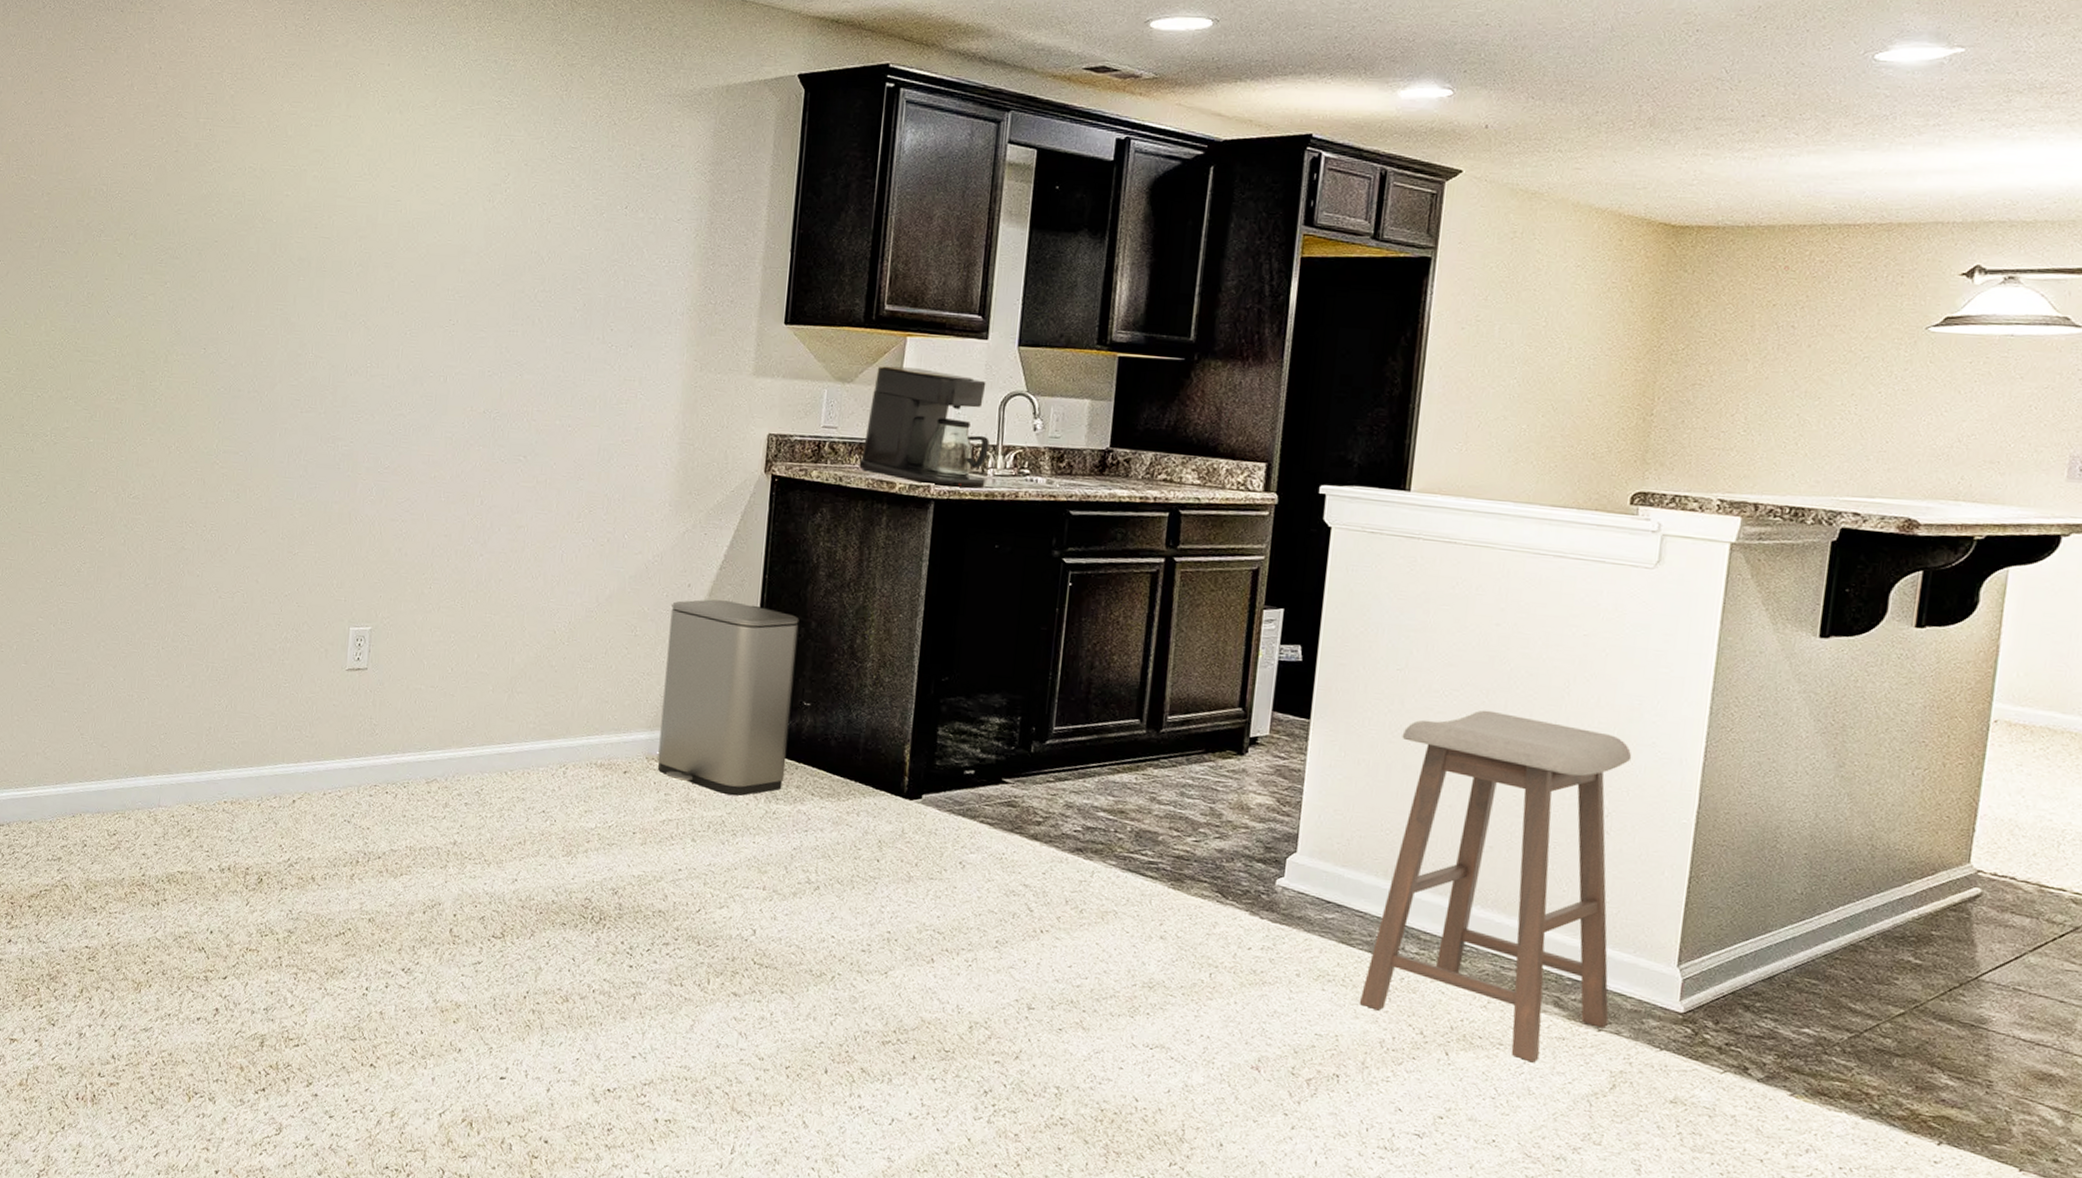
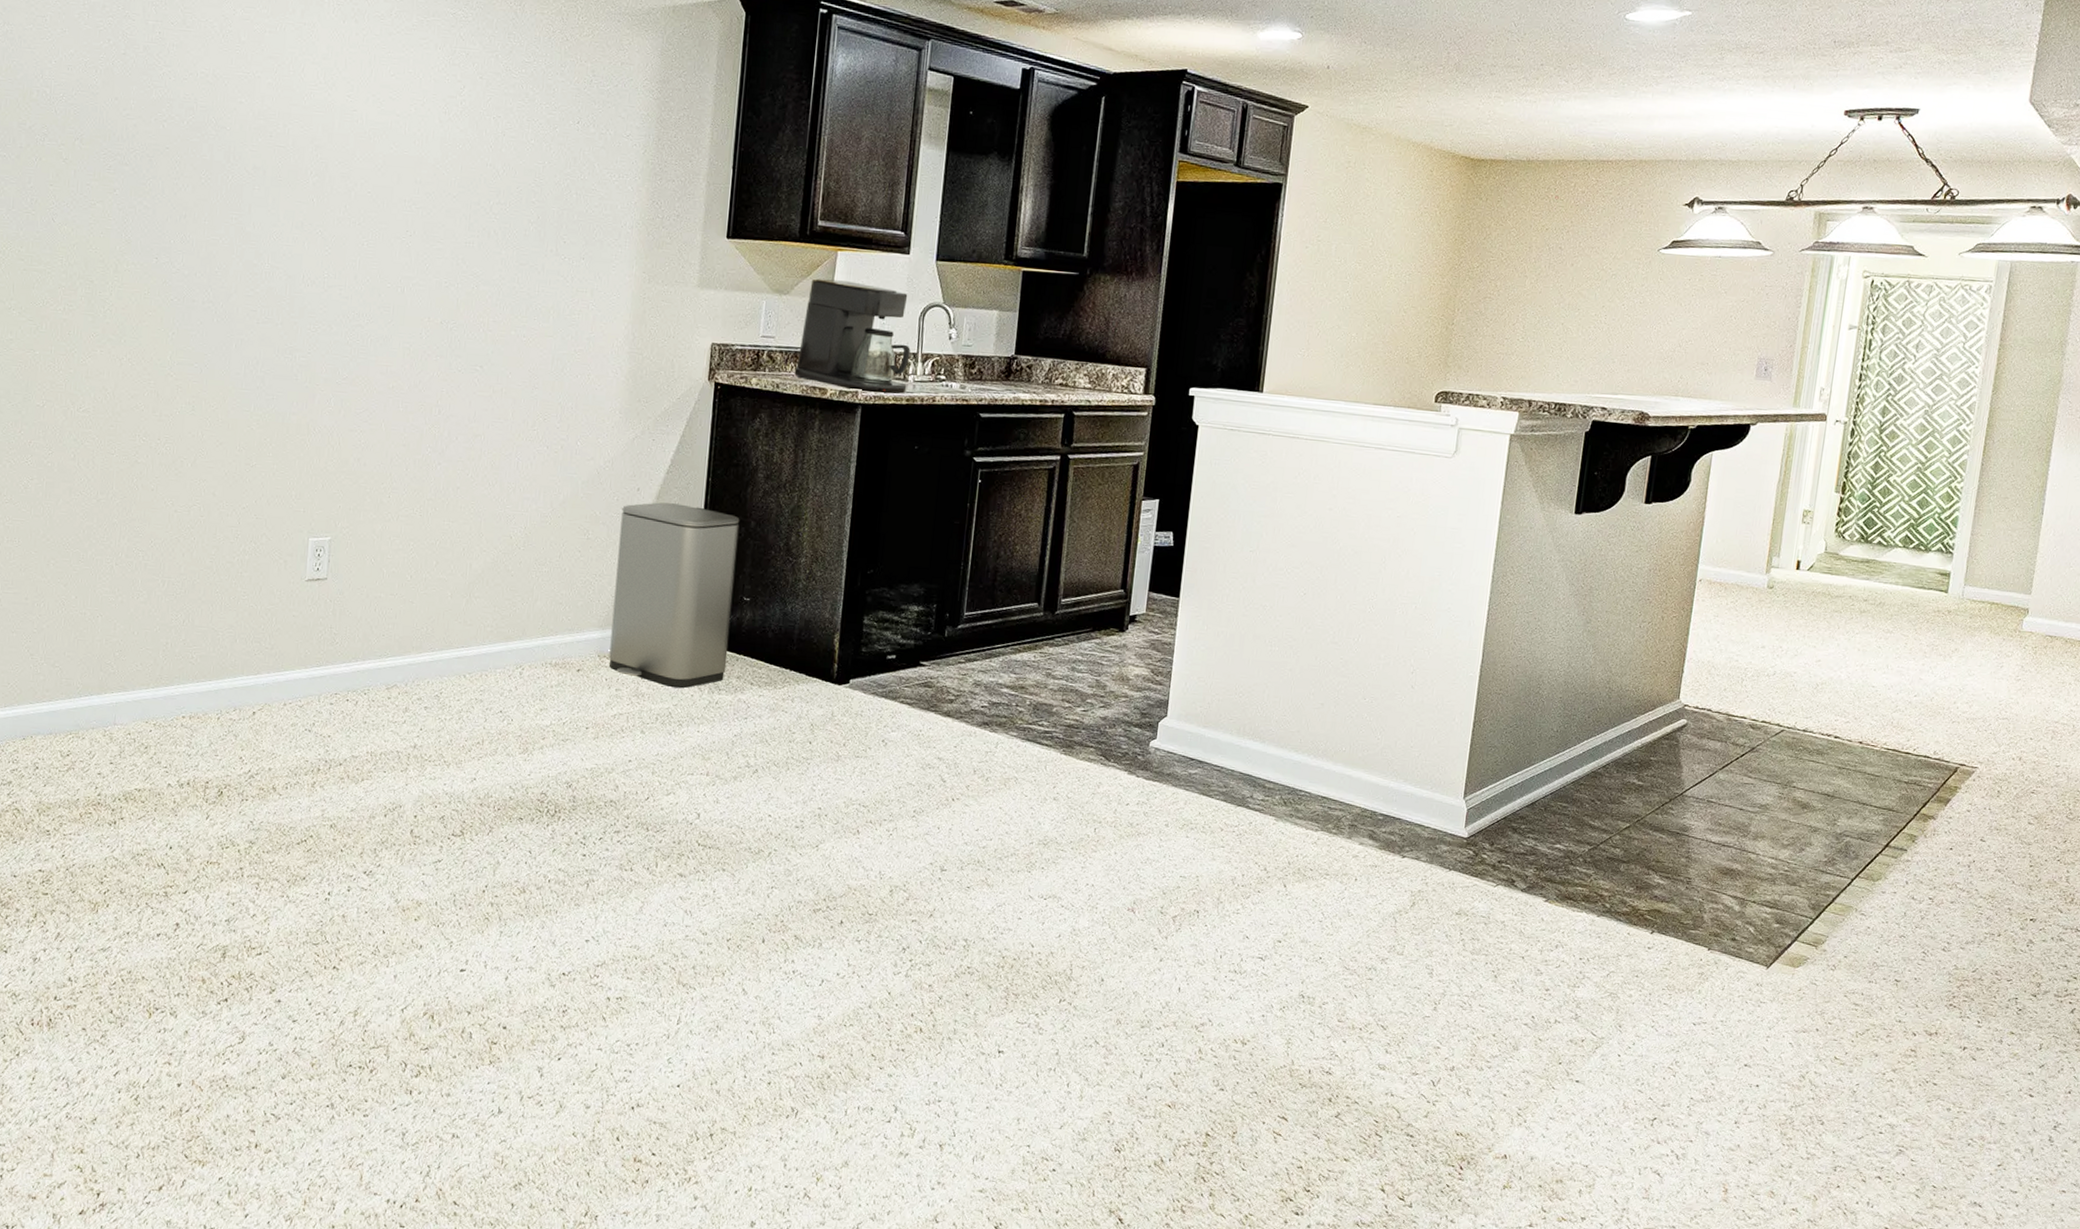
bar stool: present [1359,710,1632,1063] -> none [1215,584,1433,889]

